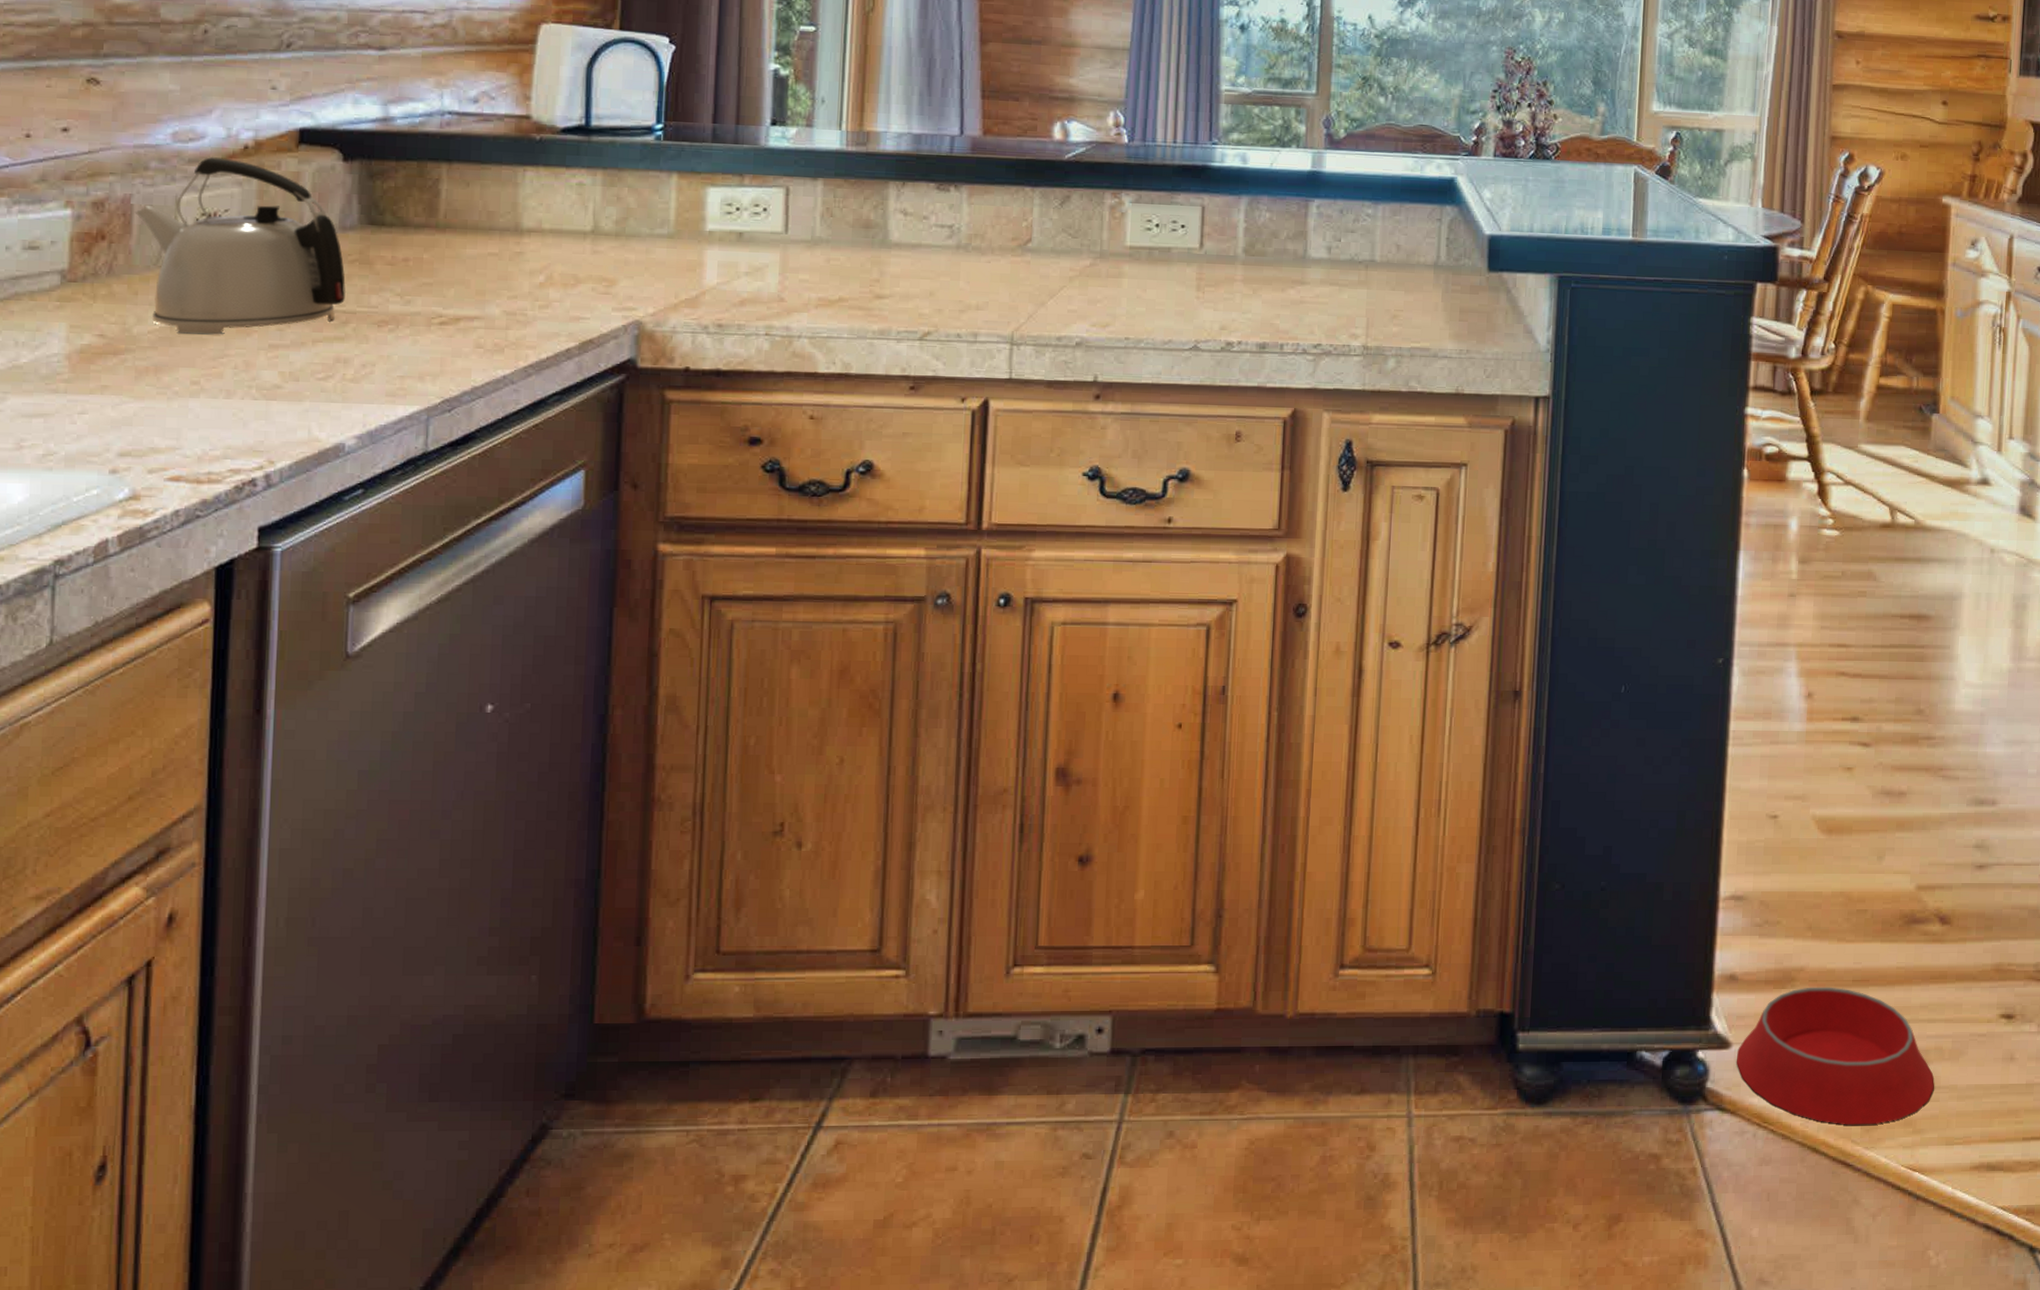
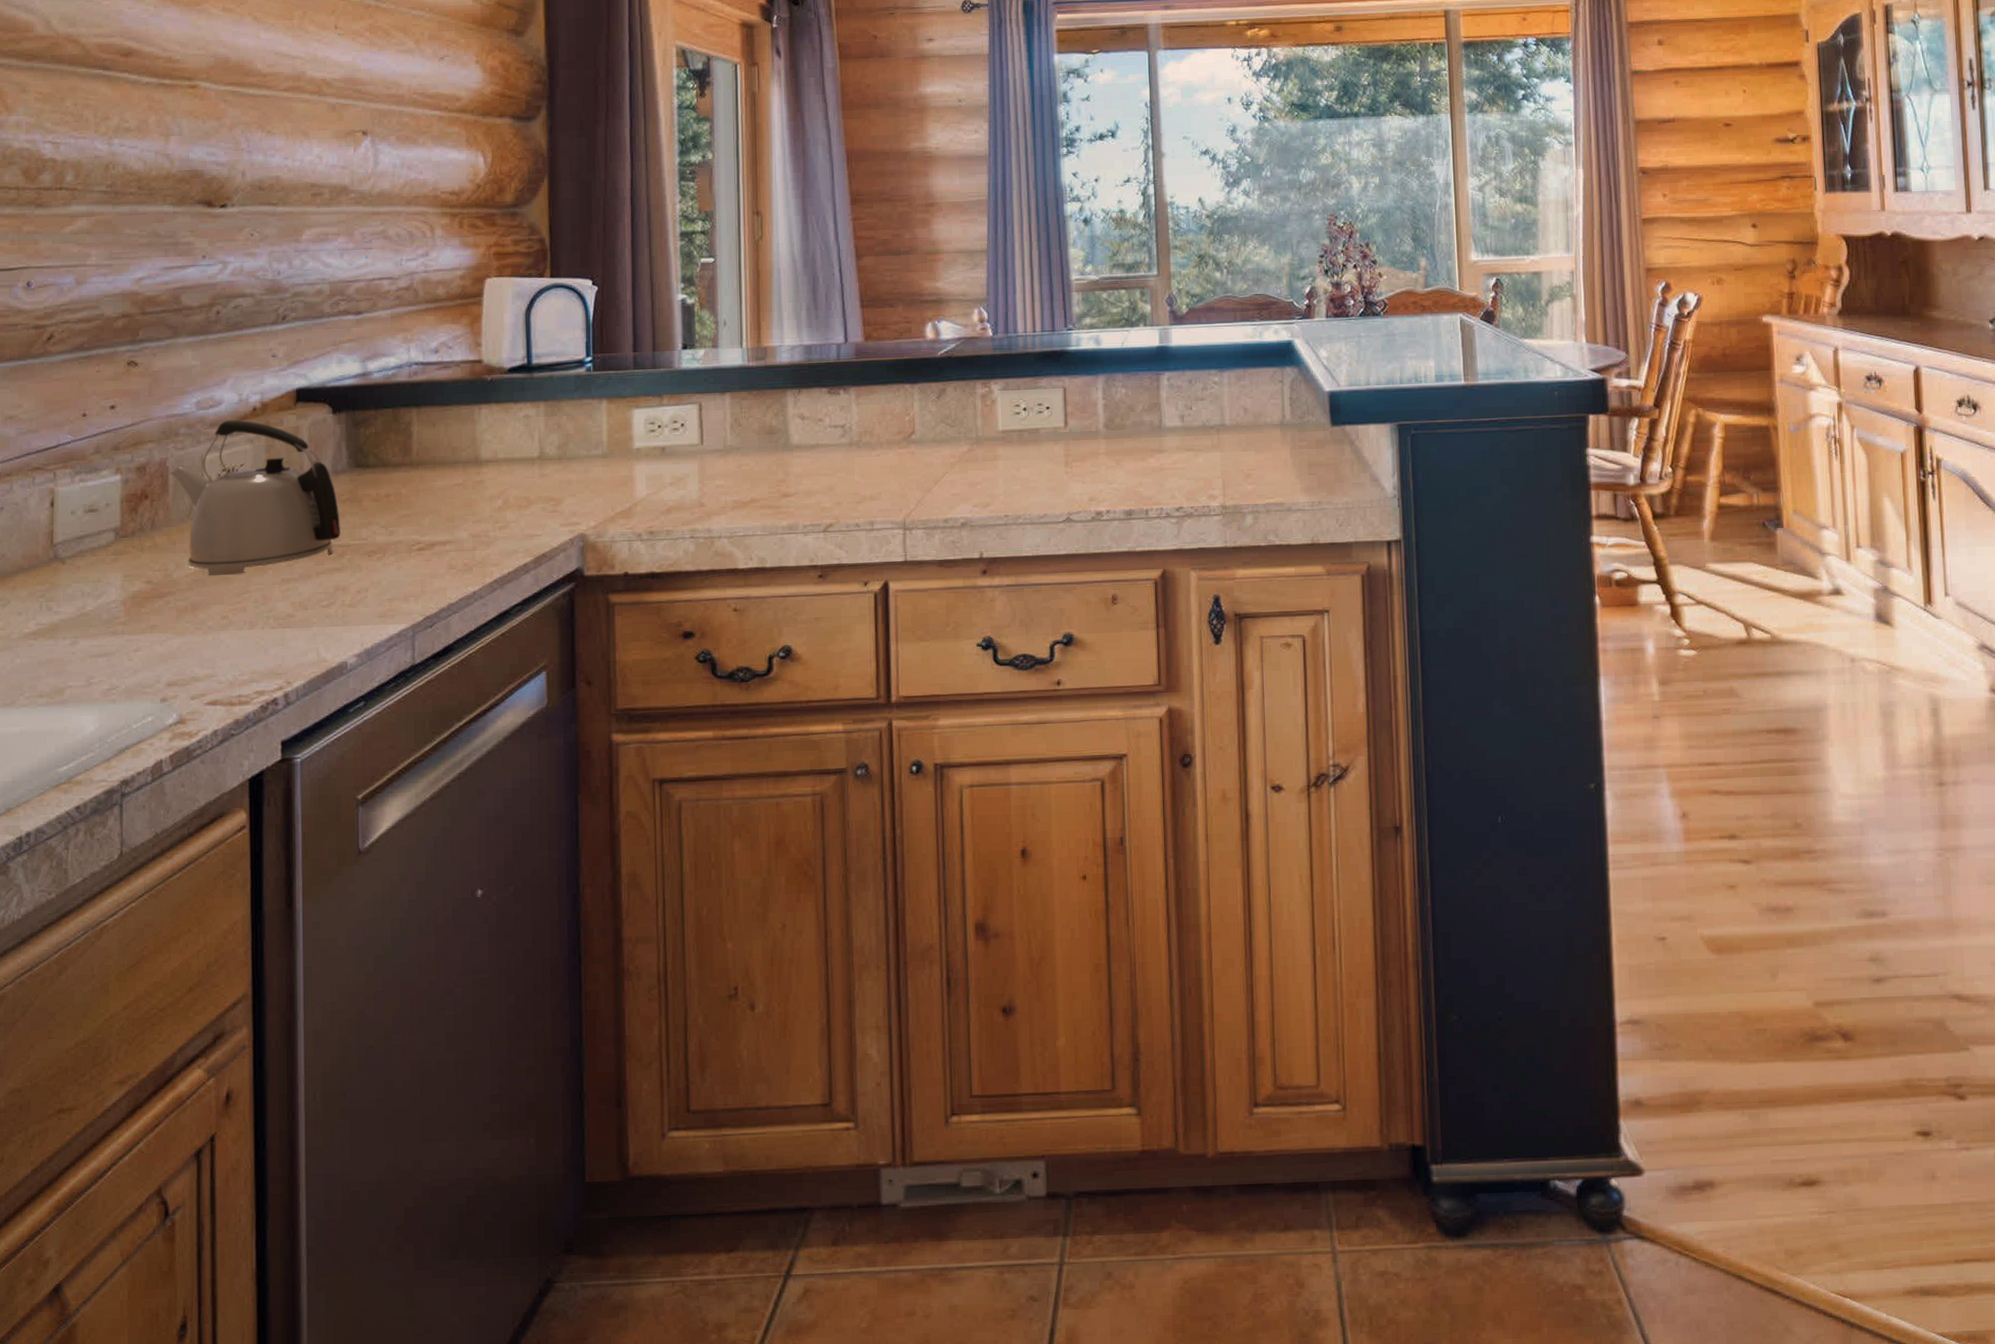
pet bowl: present [1736,987,1935,1124] -> none [1650,1109,1856,1250]

